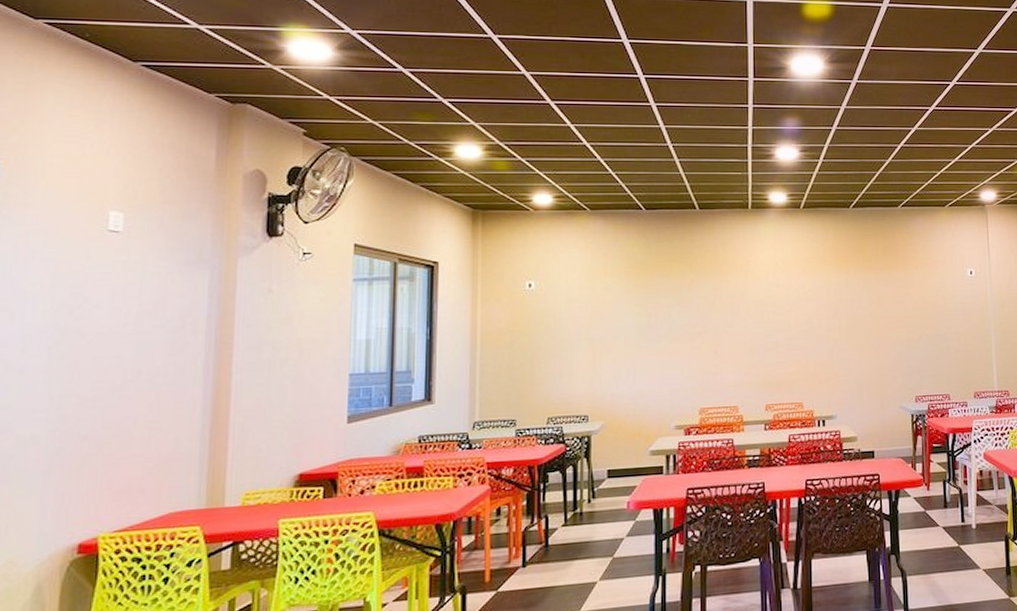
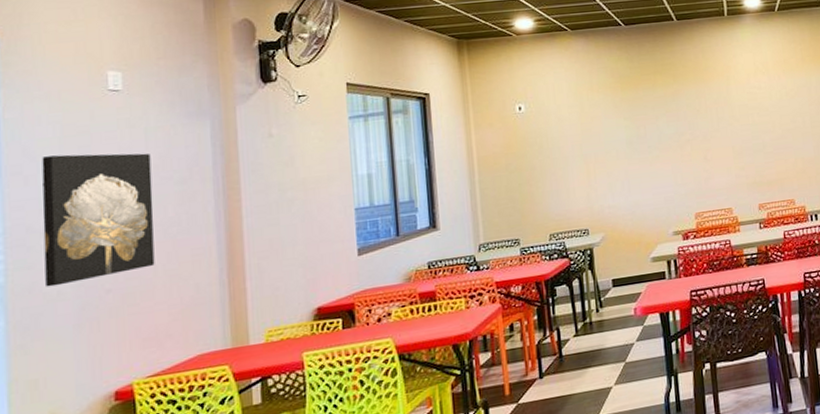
wall art: none [19,293,144,429] -> present [42,153,155,287]

